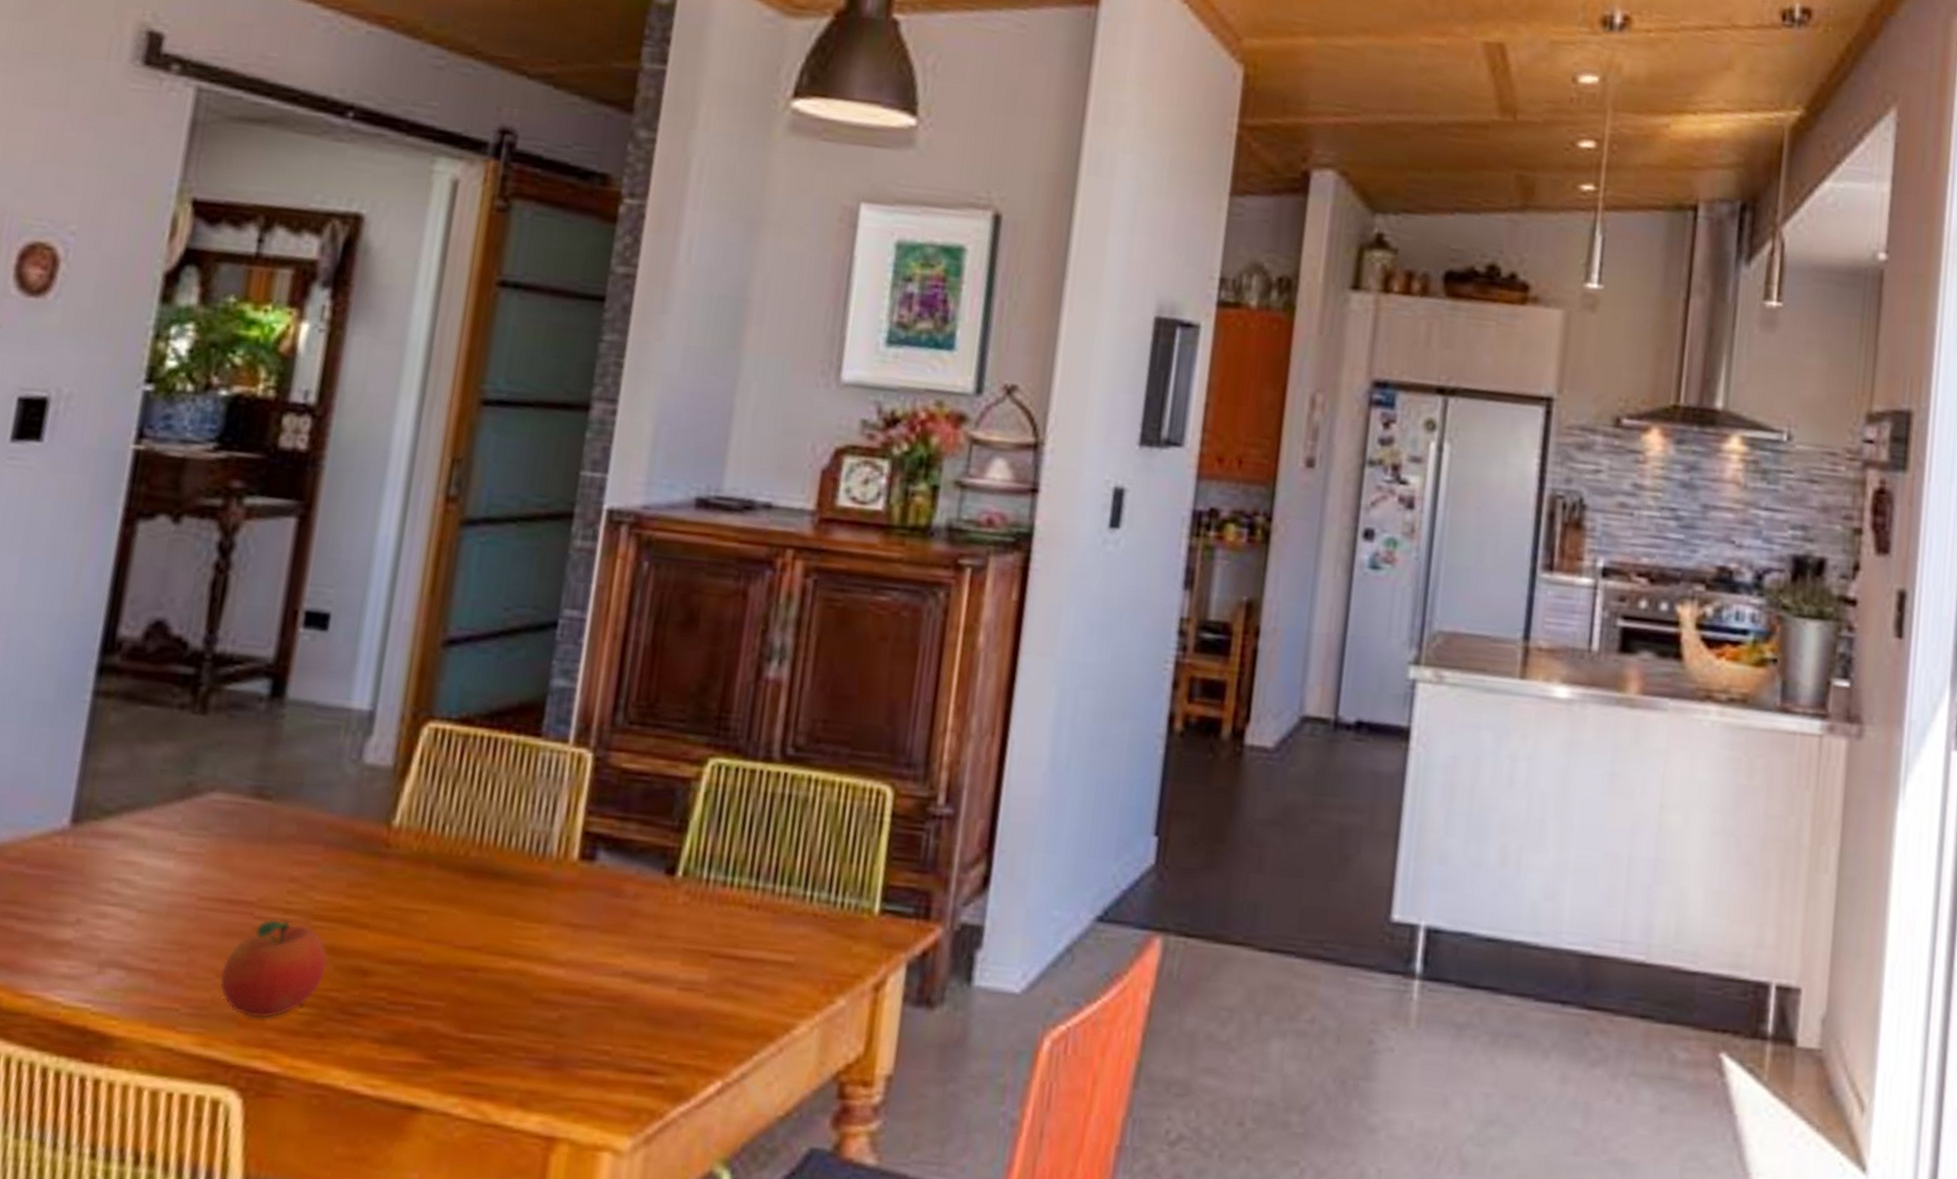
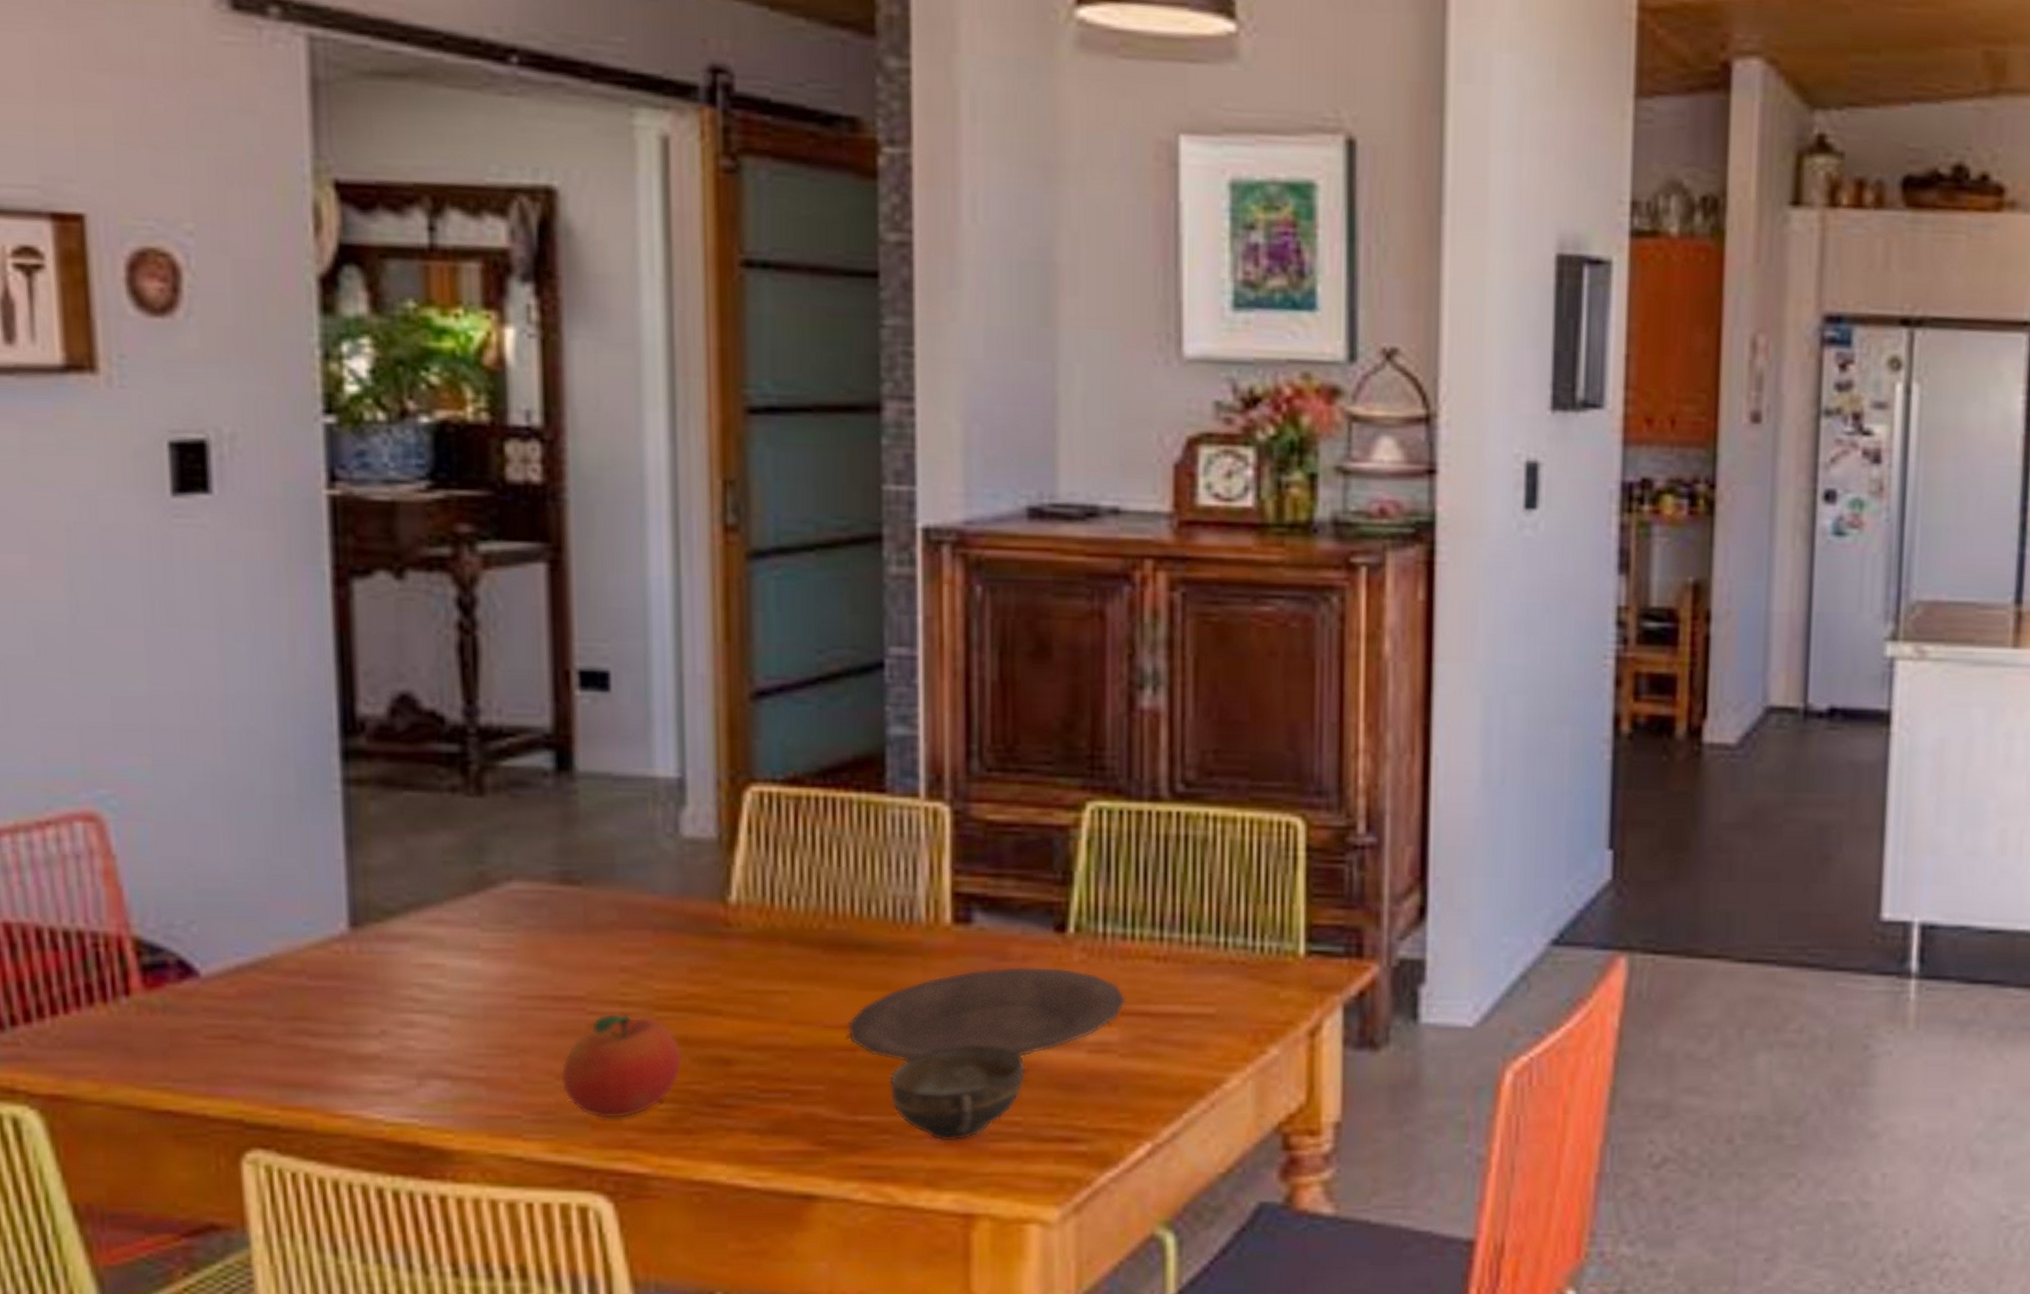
plate: none [473,903,718,990] -> present [848,966,1125,1061]
cup: none [499,974,623,1065] -> present [889,1046,1026,1141]

